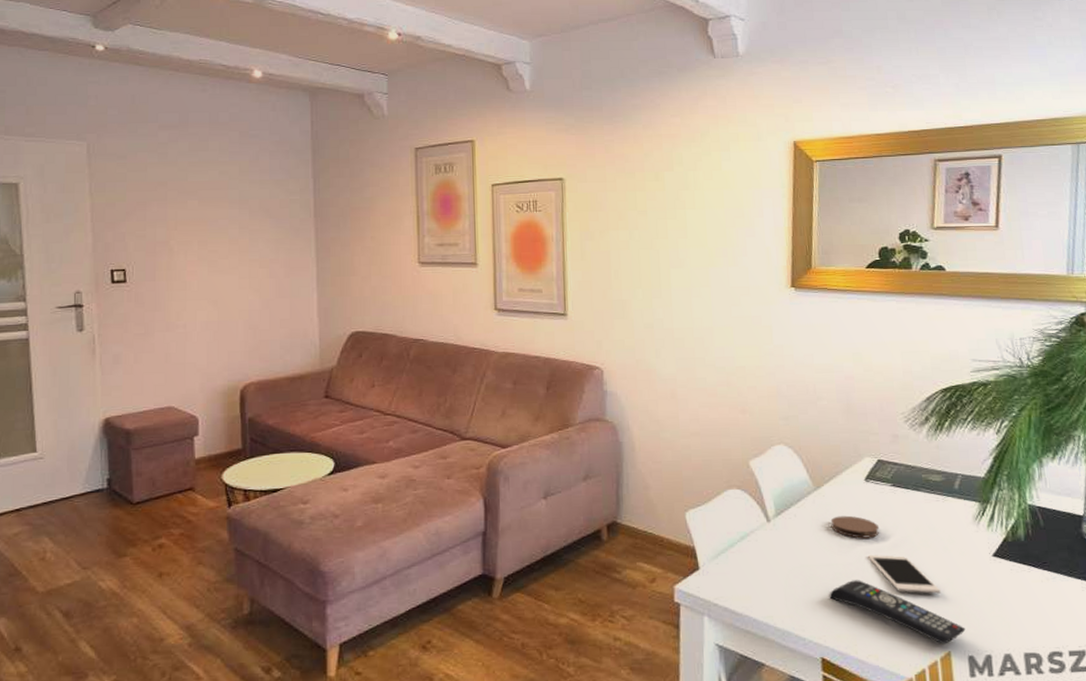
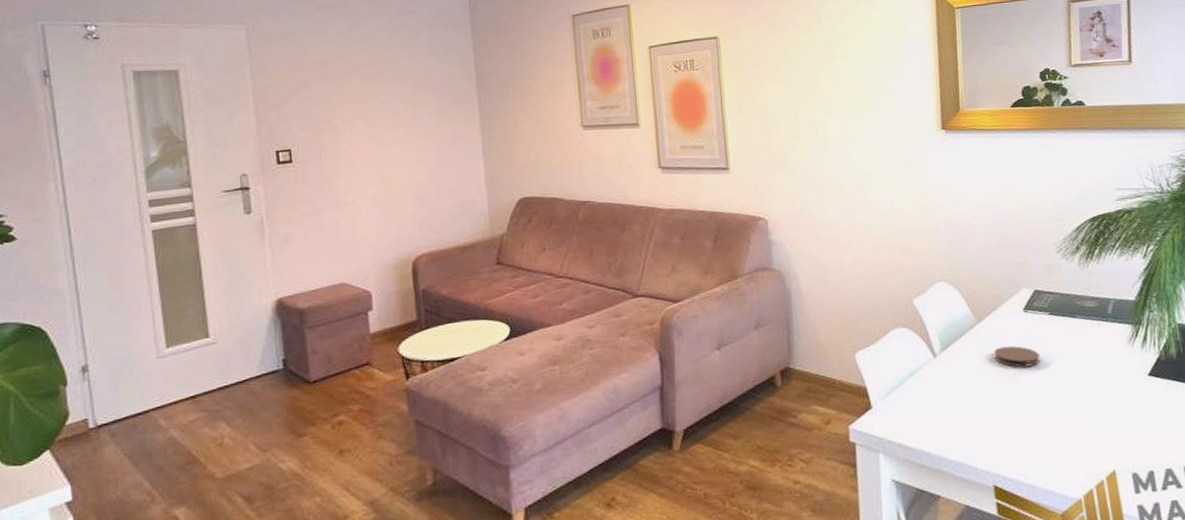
remote control: present [829,580,966,645] -> none [997,407,1128,464]
cell phone: present [867,555,941,594] -> none [1030,381,1102,417]

